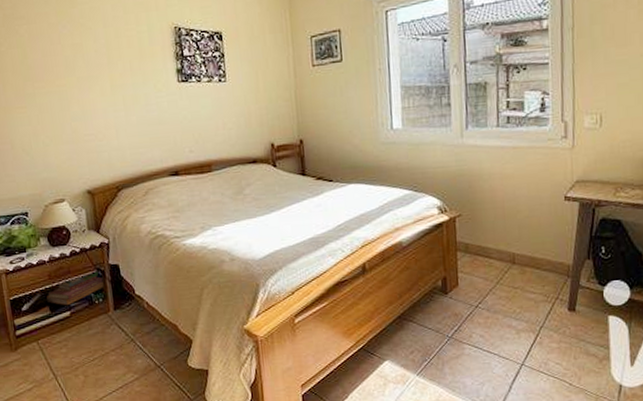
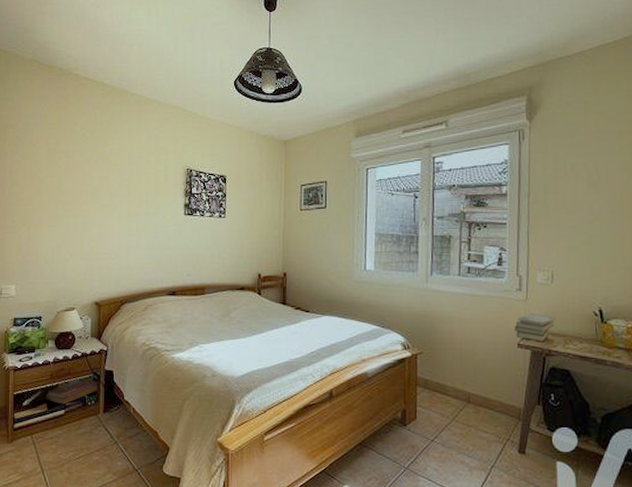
books: none [560,162,606,193] -> present [514,314,556,343]

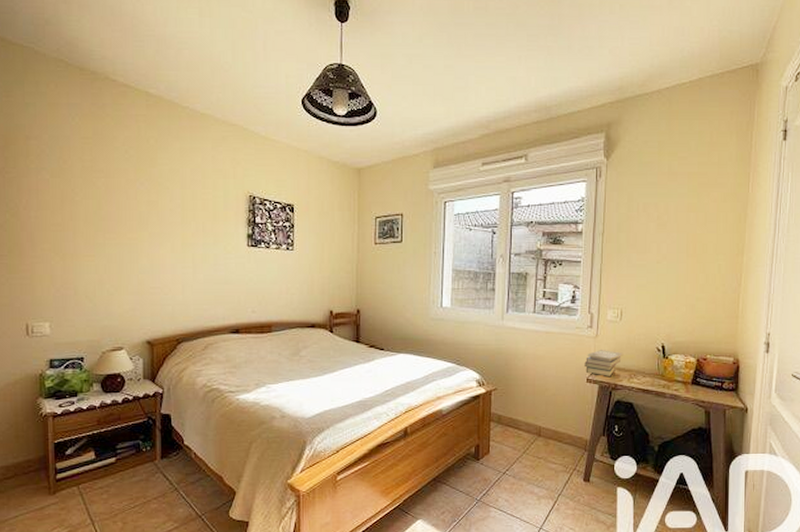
books: present [46,375,97,405] -> none [93,419,153,452]

